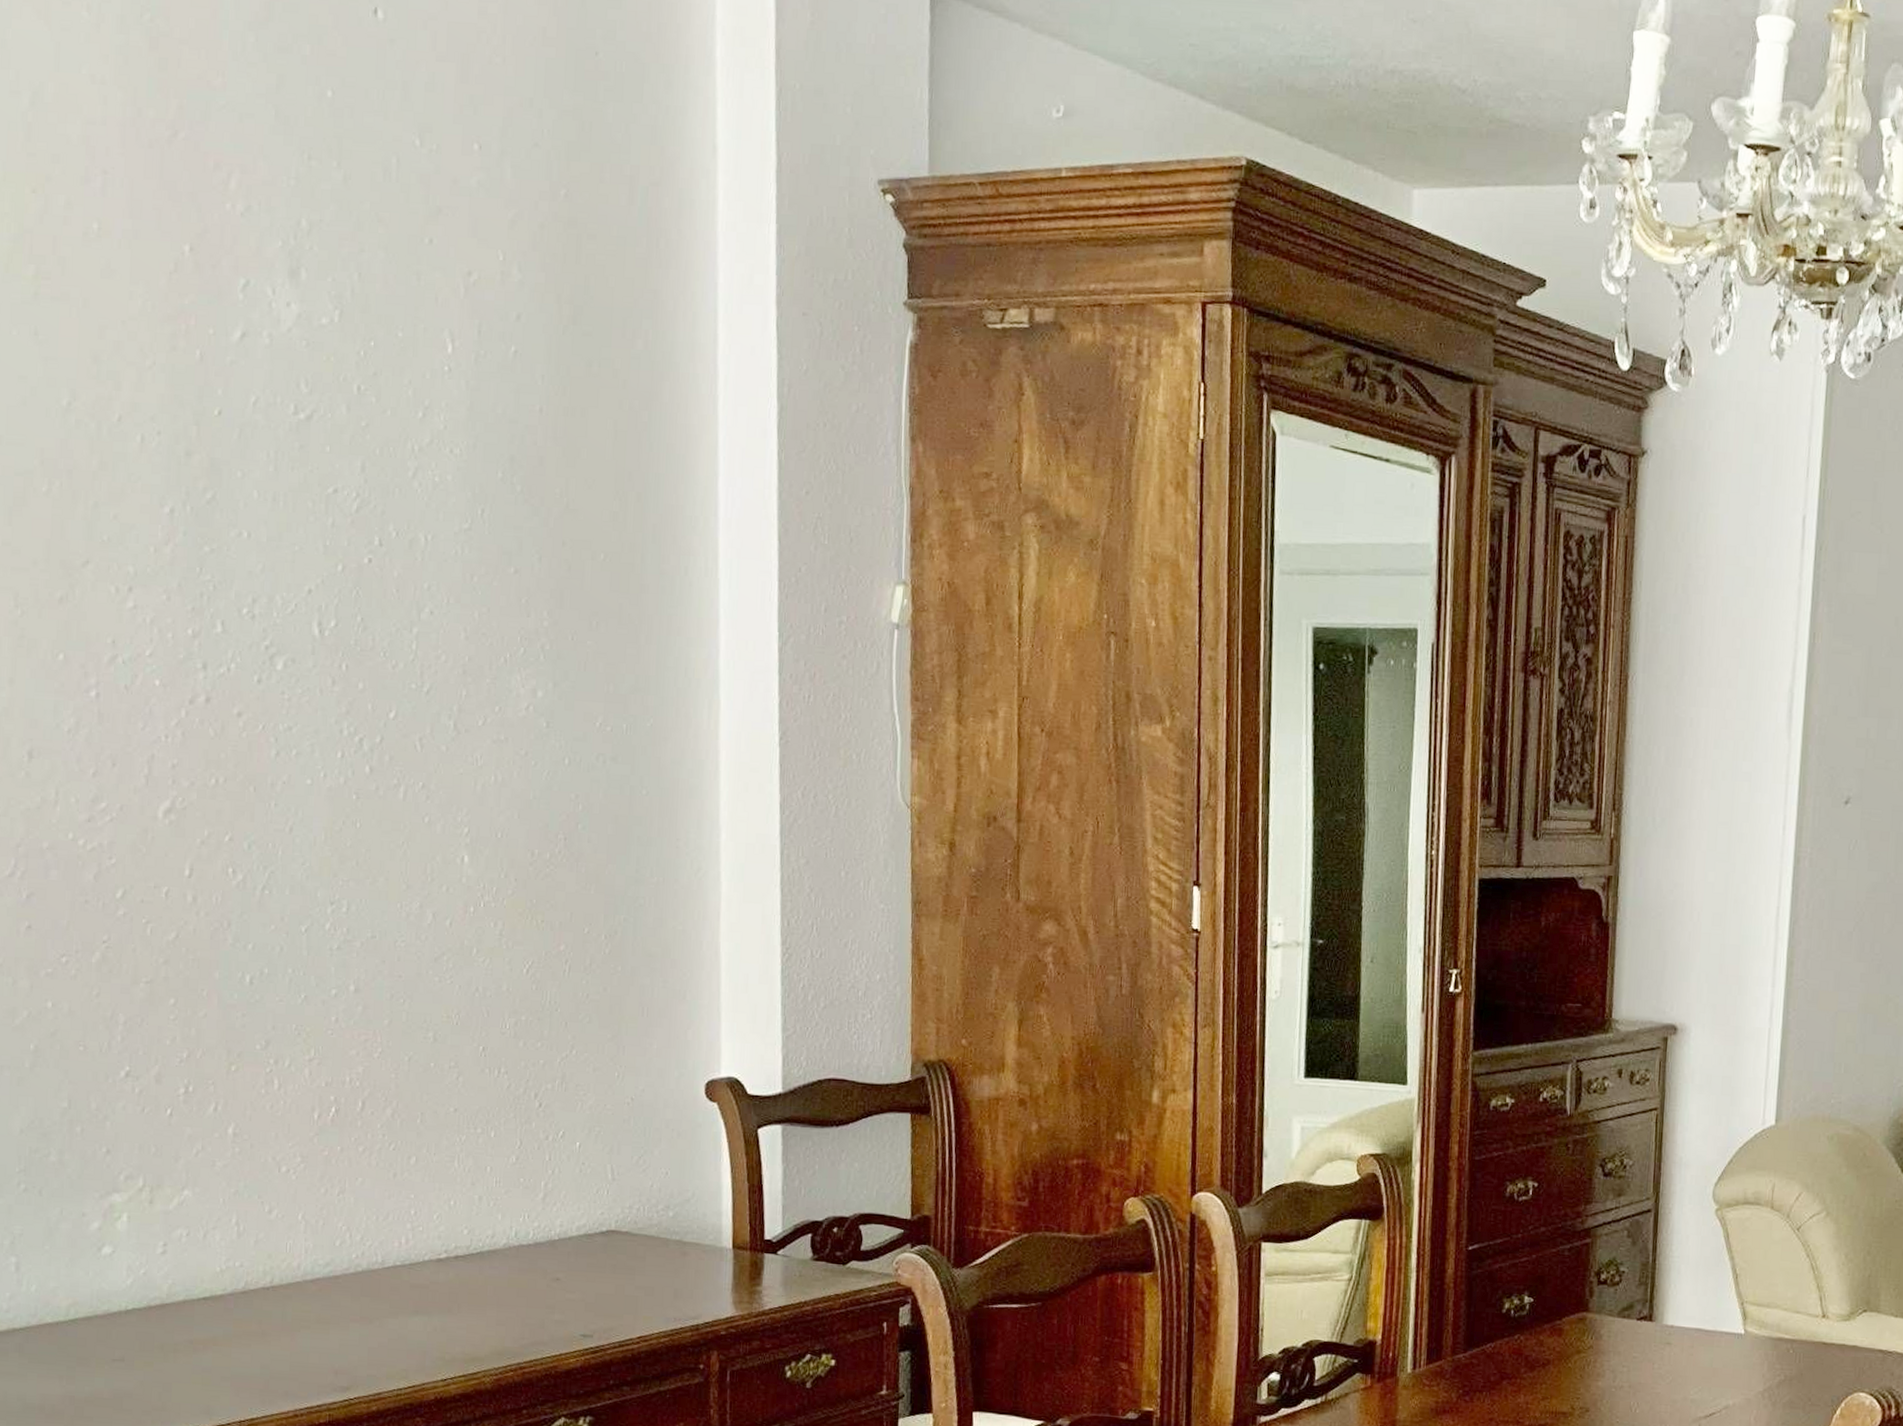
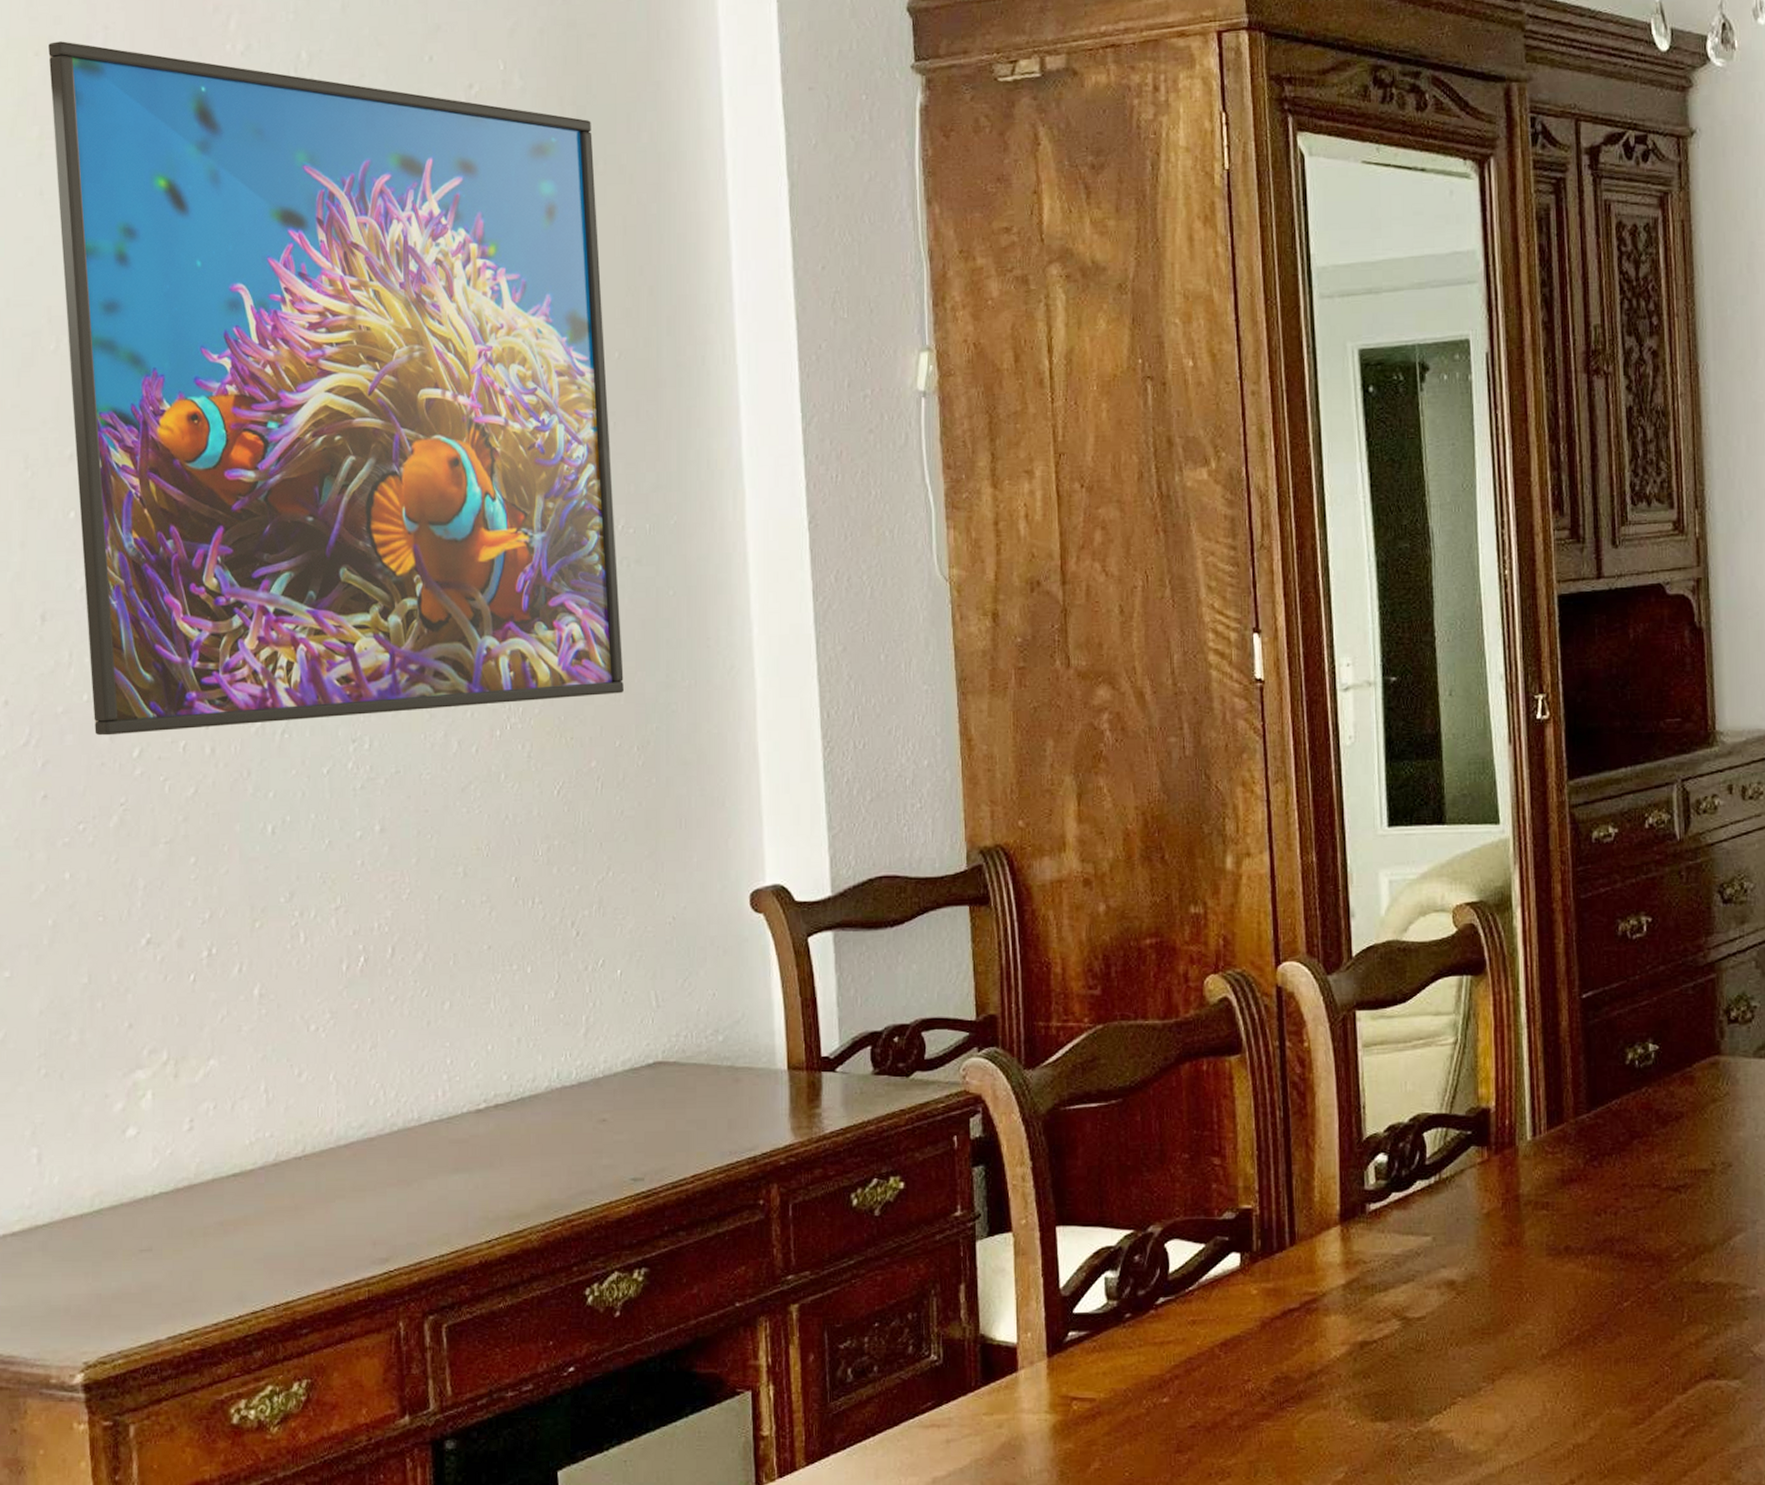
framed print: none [46,180,595,884] -> present [48,41,624,736]

